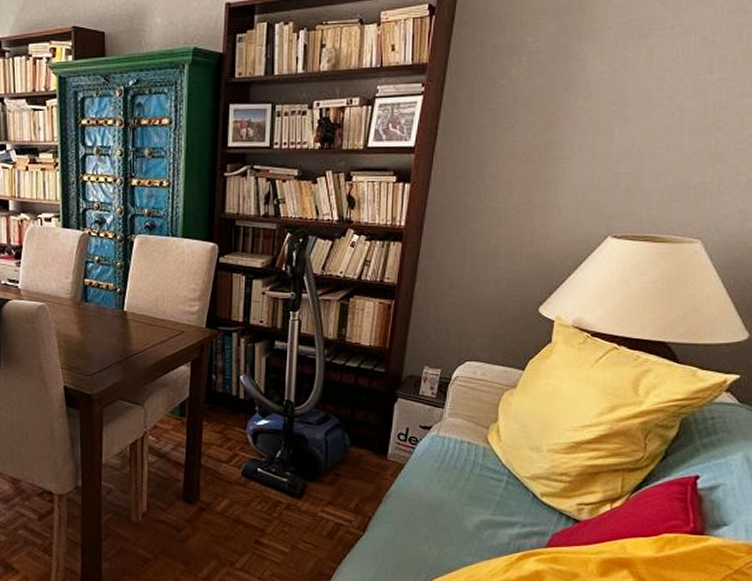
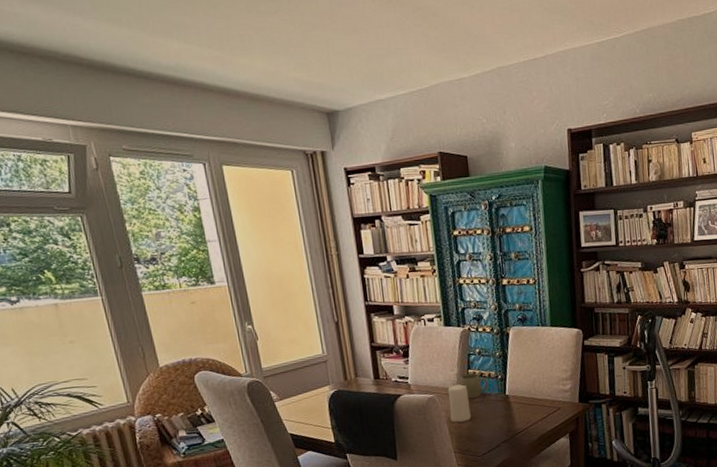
candle: none [60,294,83,337] -> present [447,384,471,423]
mug: none [74,282,105,312] -> present [460,373,488,399]

